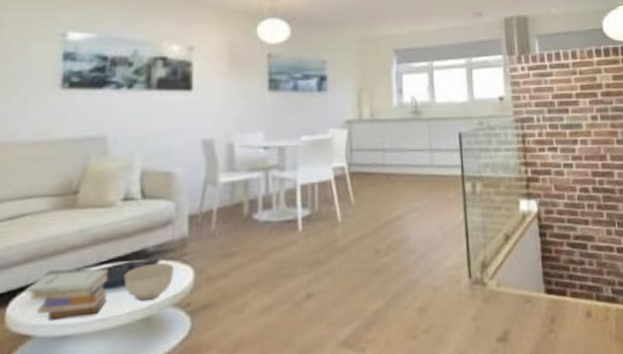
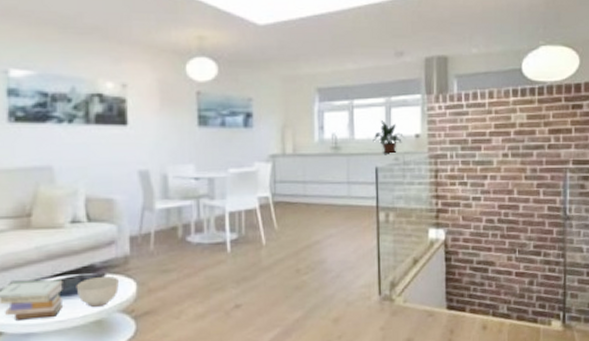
potted plant: none [455,82,487,118] -> present [373,120,404,154]

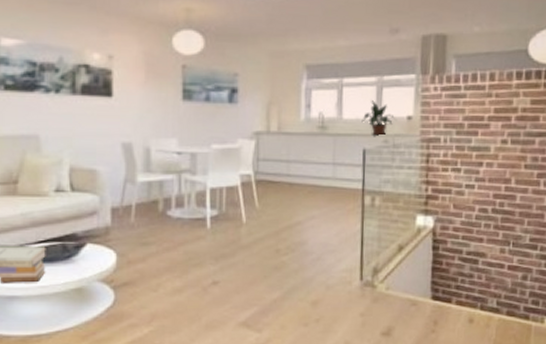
bowl: present [76,275,120,307] -> none [58,245,101,275]

